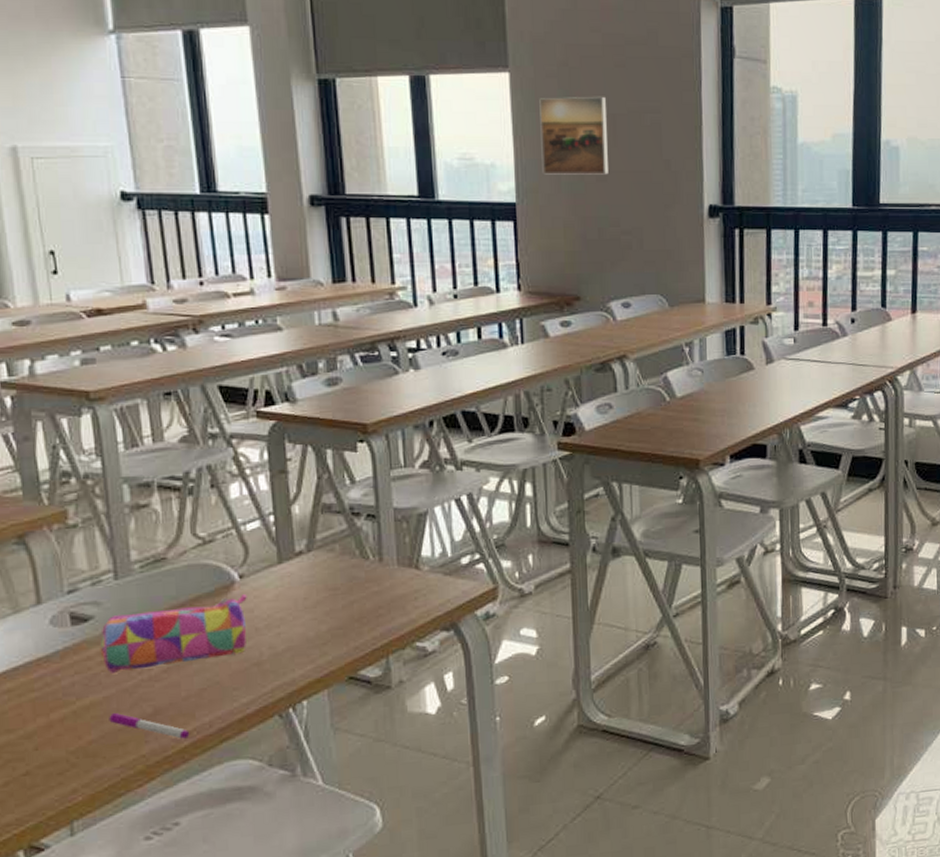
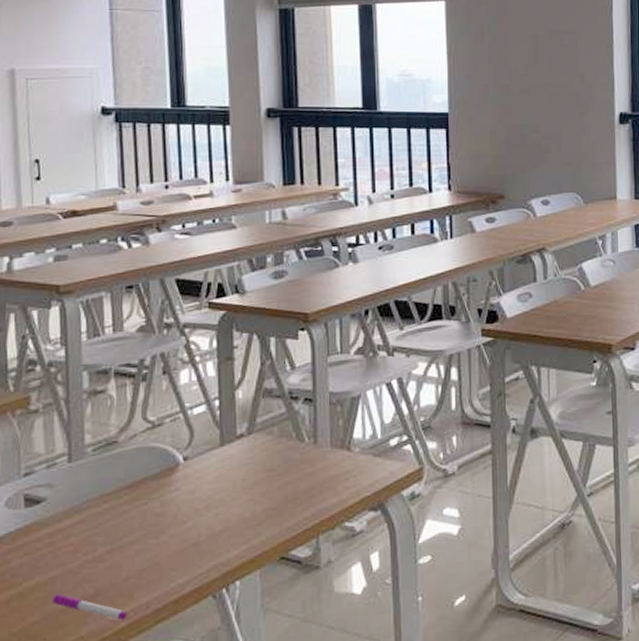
pencil case: present [100,594,247,675] -> none [49,476,190,556]
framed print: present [539,96,610,175] -> none [471,20,532,88]

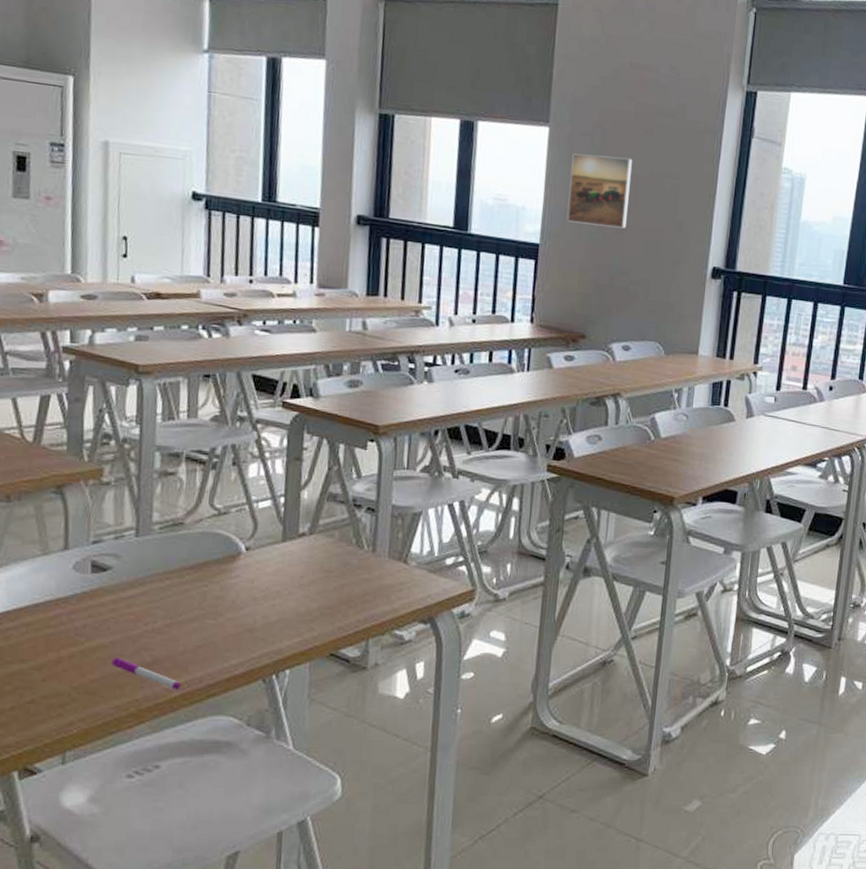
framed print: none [471,20,532,88] -> present [566,153,633,229]

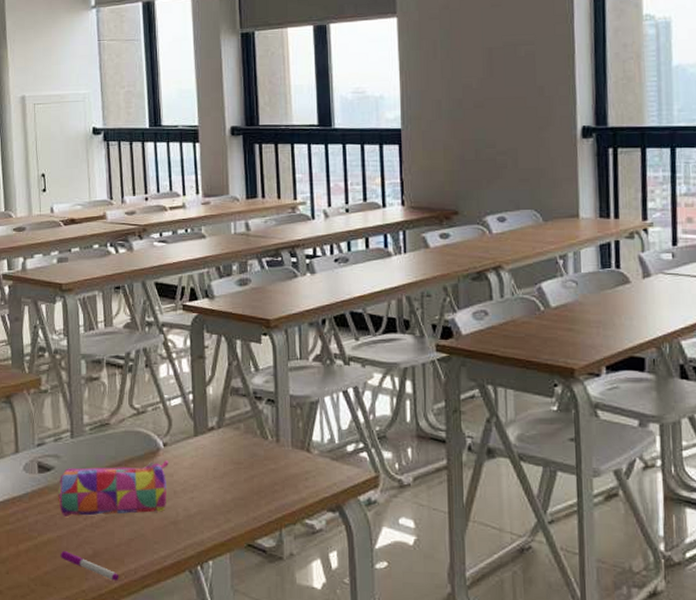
pencil case: none [113,565,250,622] -> present [57,460,169,518]
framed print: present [566,153,633,229] -> none [423,33,486,104]

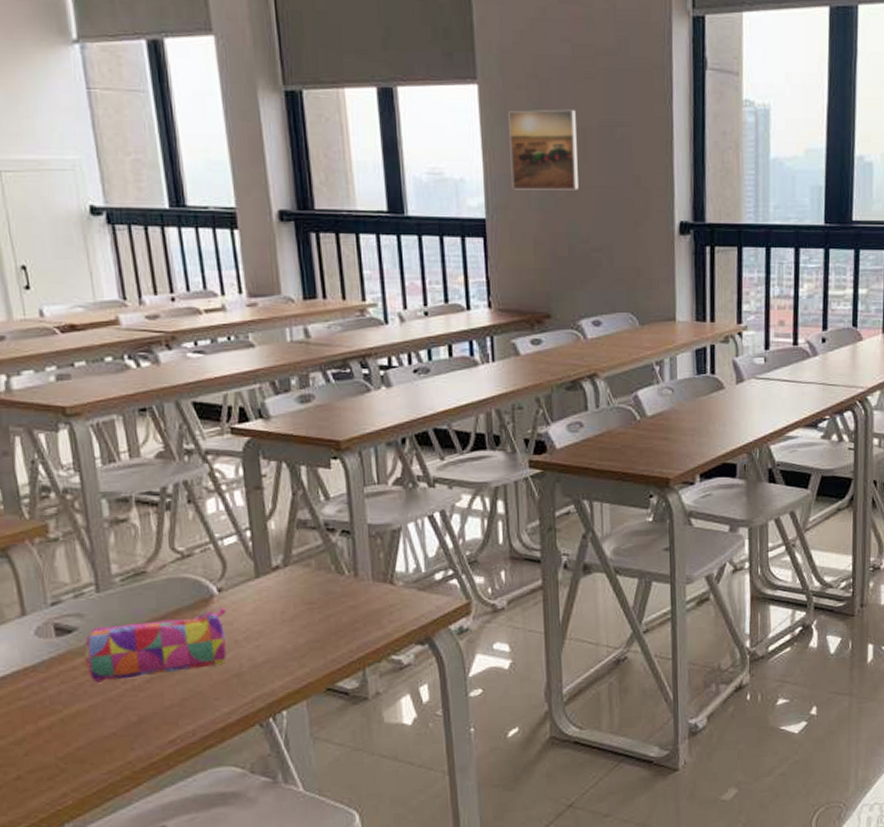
pen: present [60,551,119,581] -> none [95,721,174,747]
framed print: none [423,33,486,104] -> present [508,109,580,190]

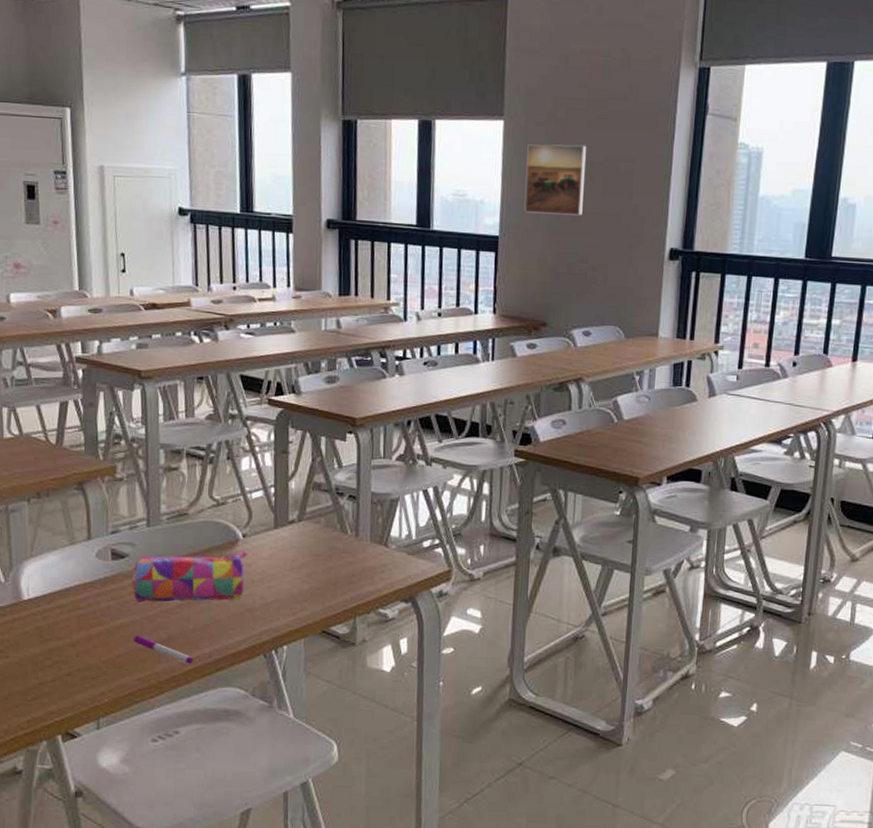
pen: none [95,721,174,747] -> present [133,635,194,664]

